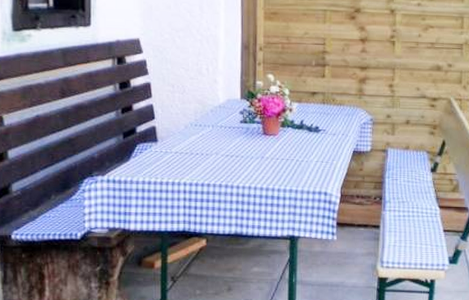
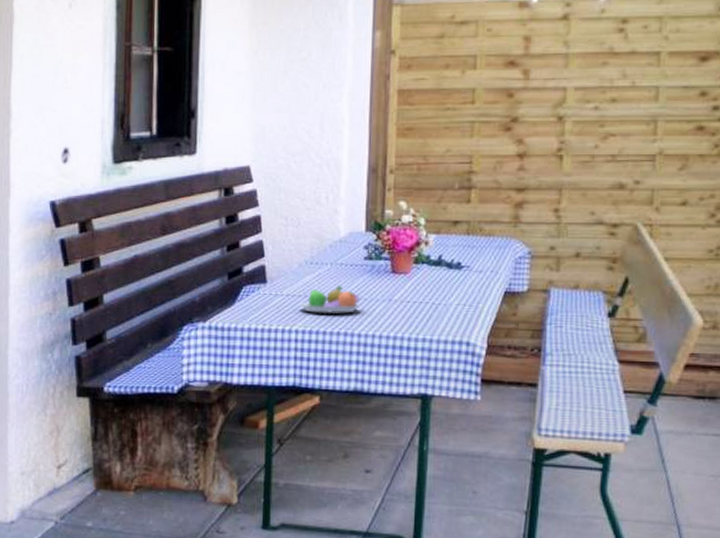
fruit bowl: none [187,145,238,169] -> present [299,286,361,313]

